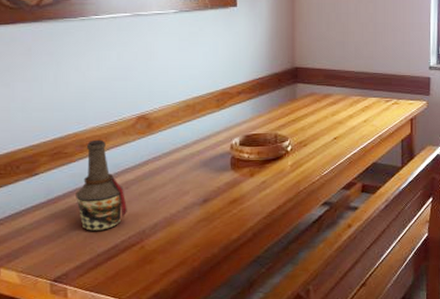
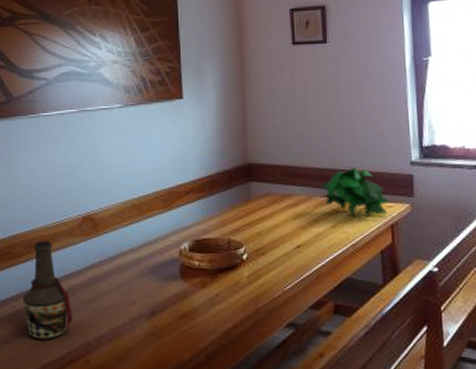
plant: none [356,71,412,112] -> present [320,167,390,216]

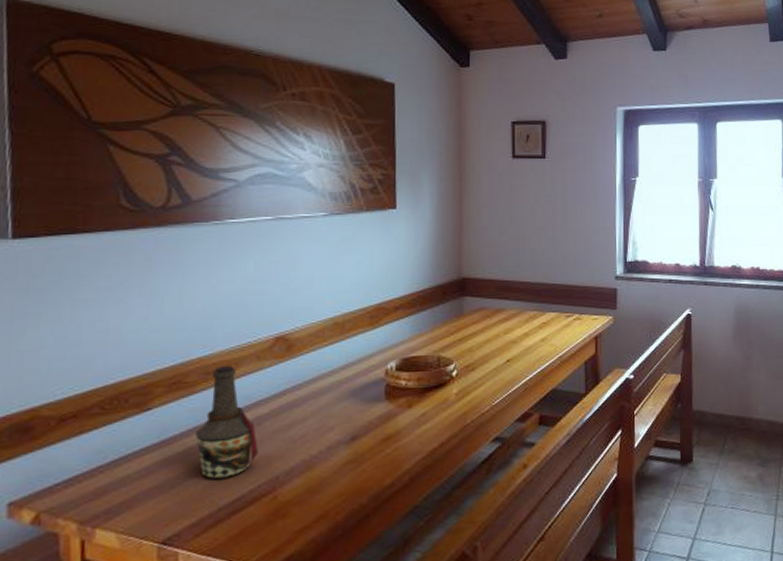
plant: present [320,167,390,216] -> none [532,281,596,329]

